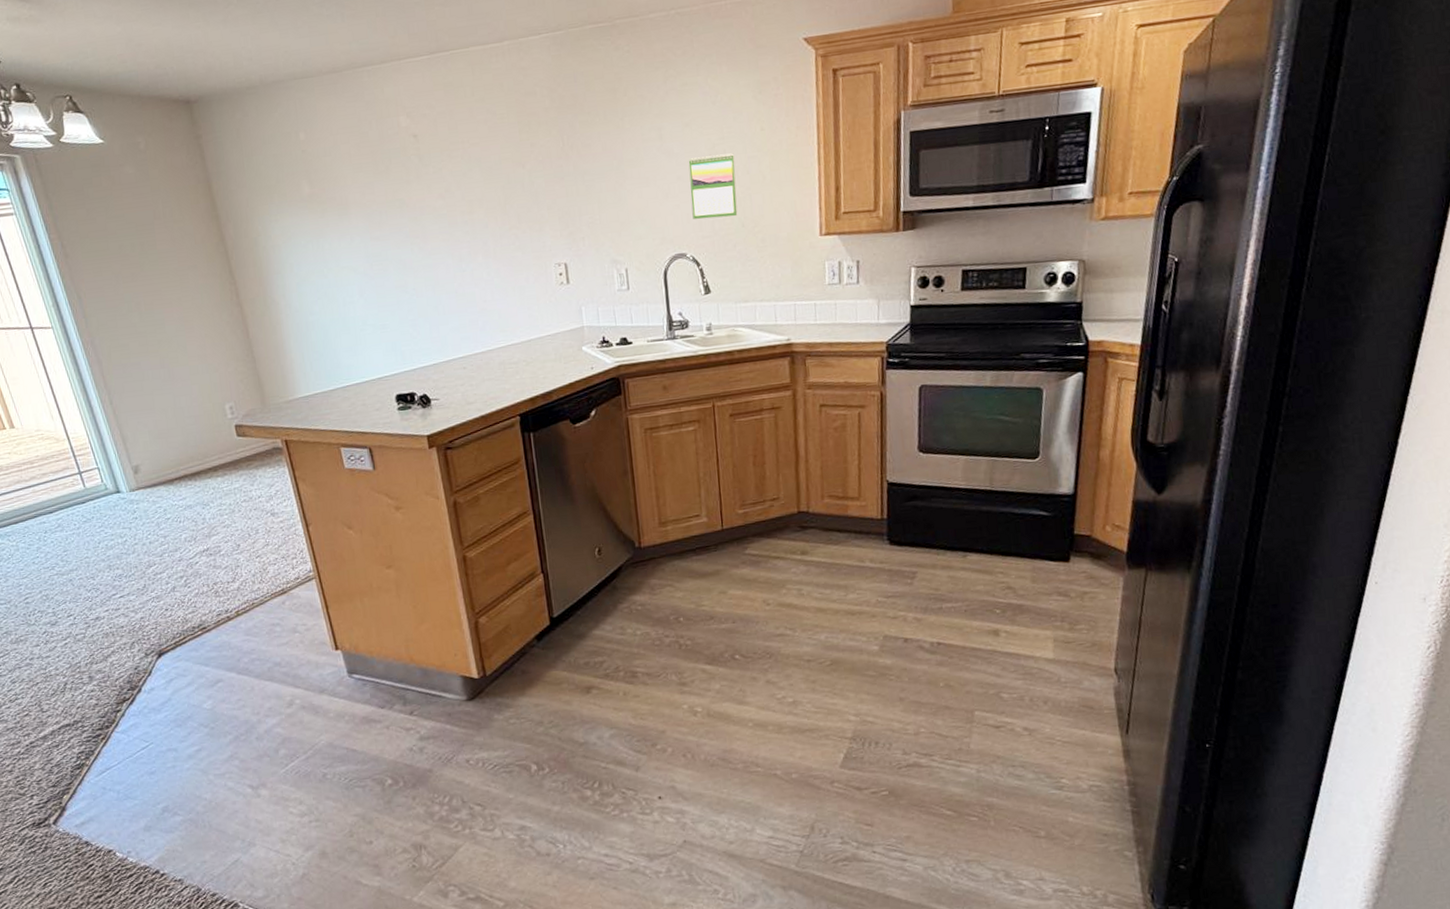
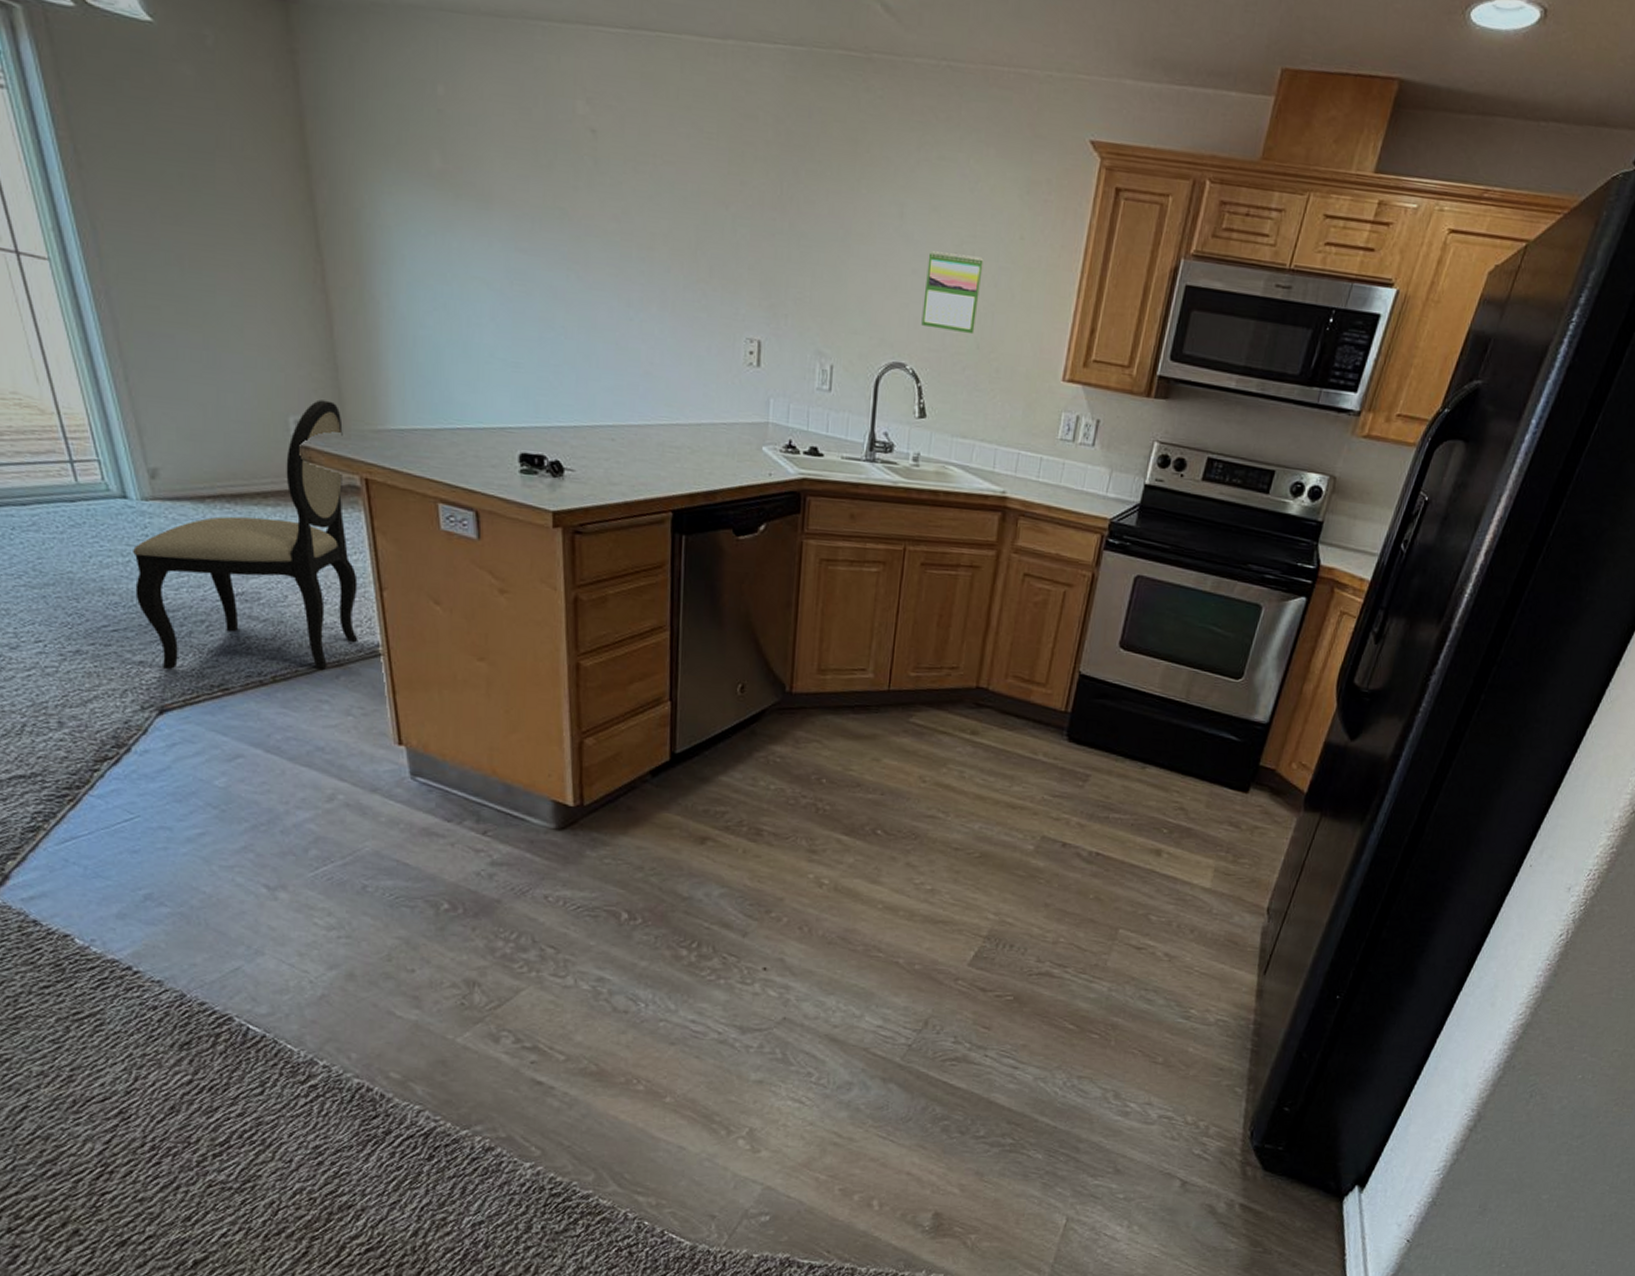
dining chair: none [128,386,295,621] -> present [133,399,358,670]

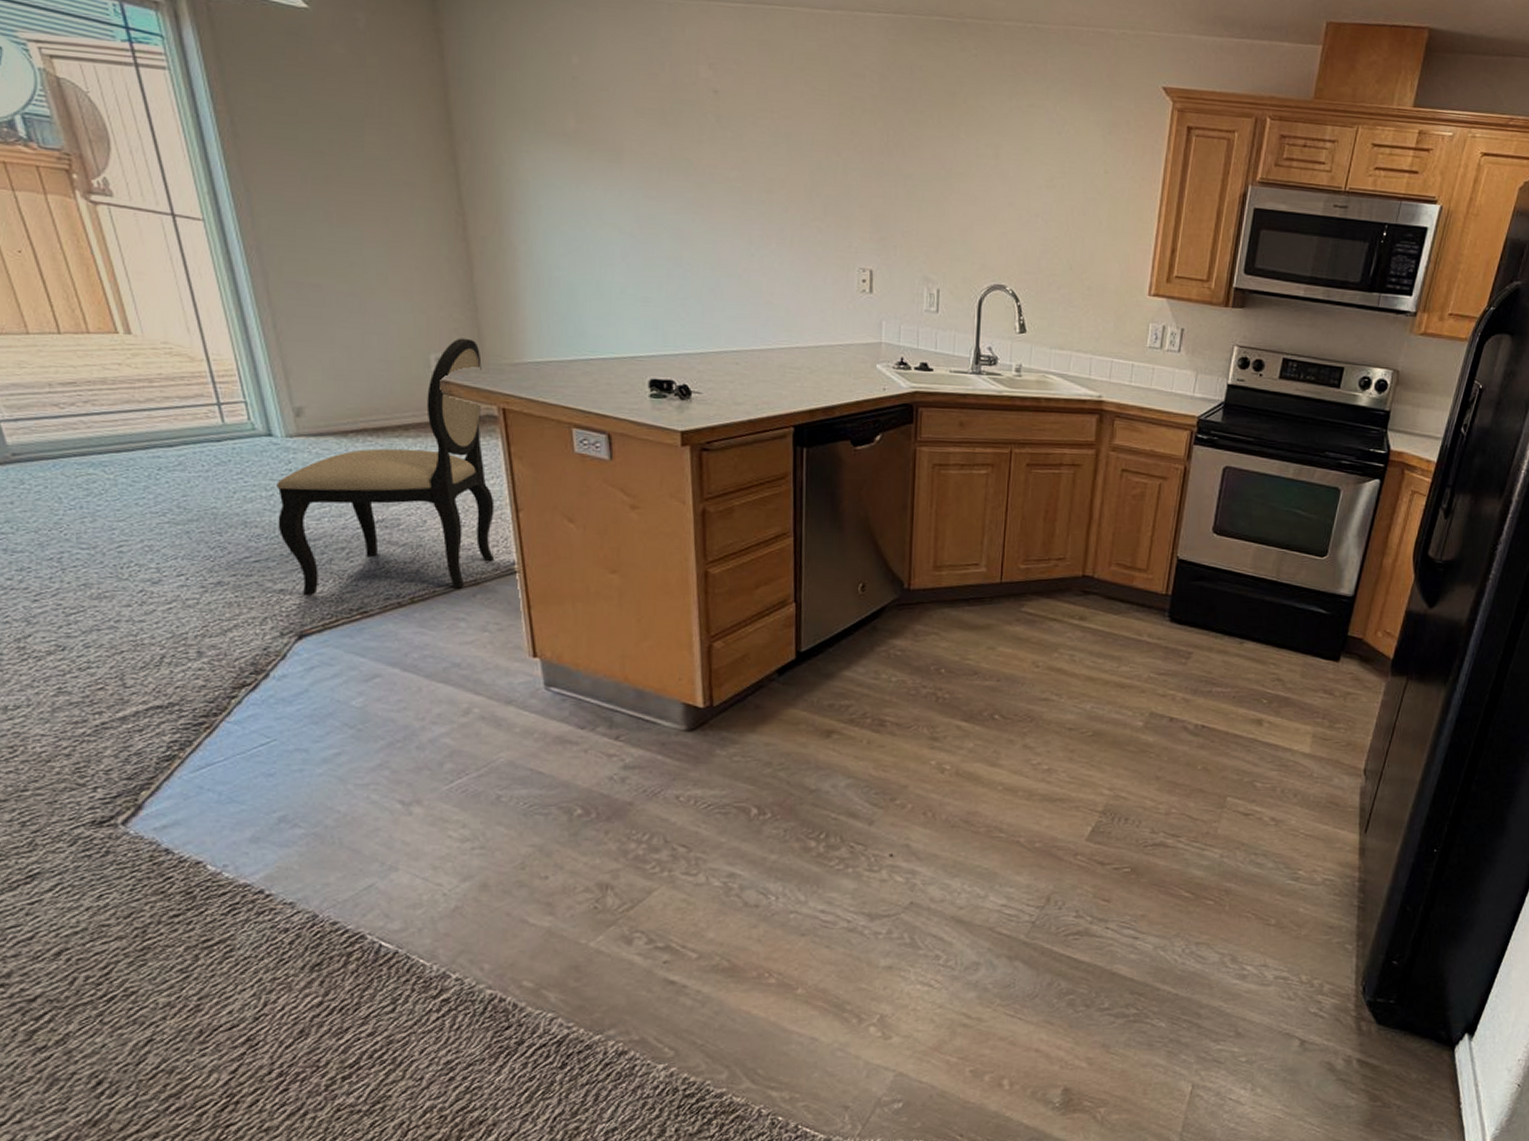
calendar: present [921,251,984,335] -> none [1019,186,1073,258]

